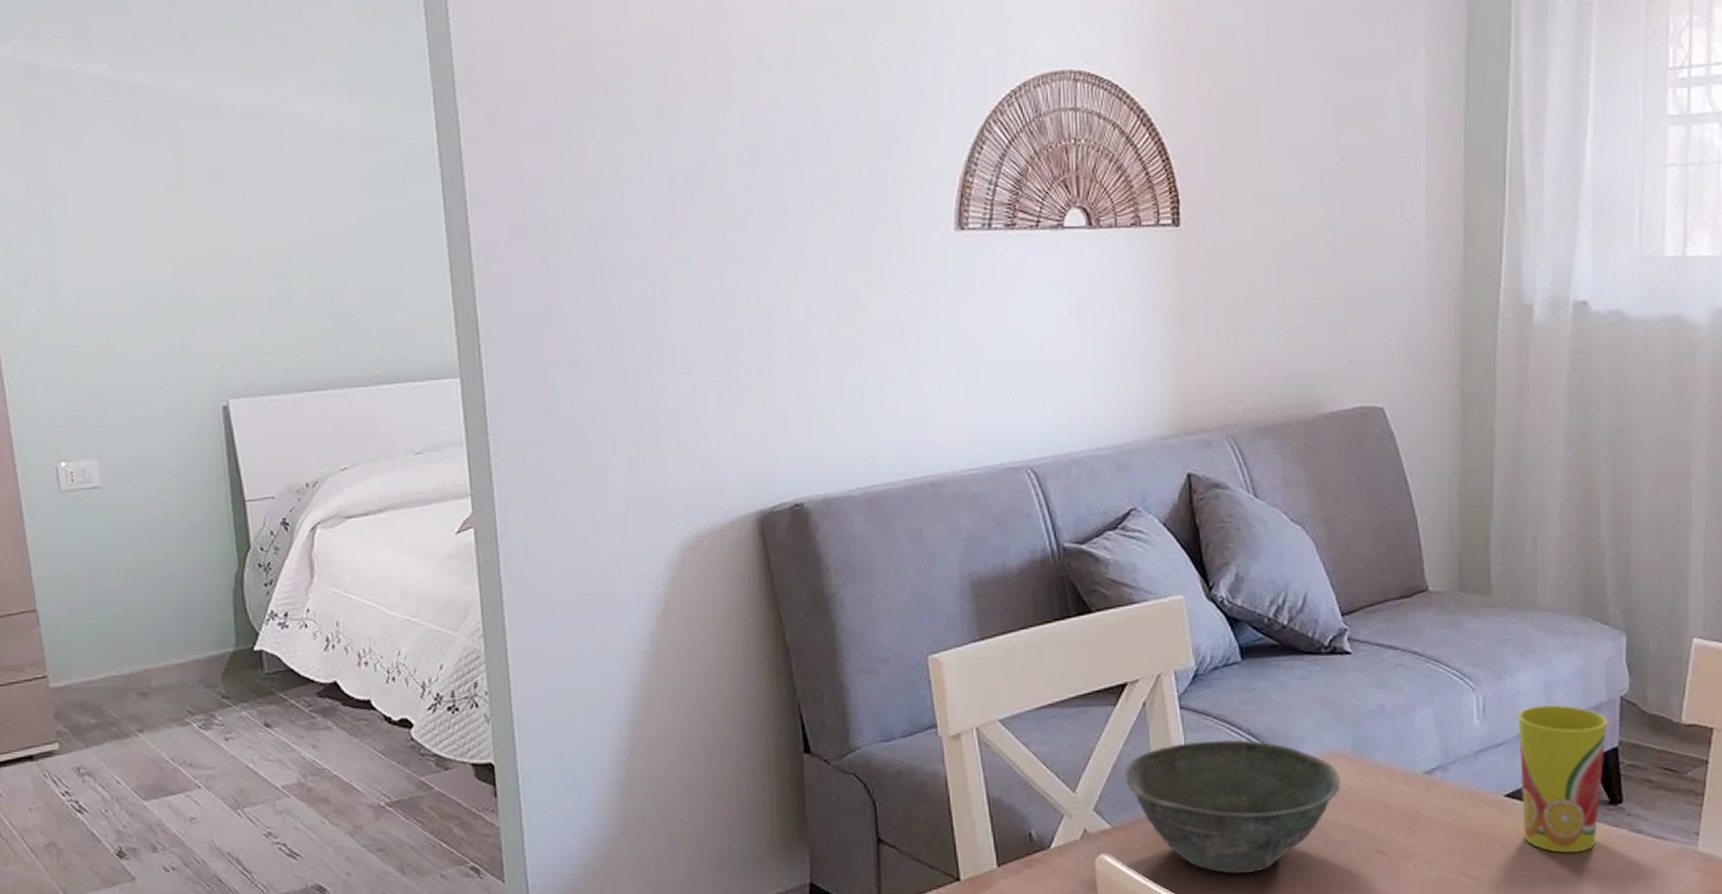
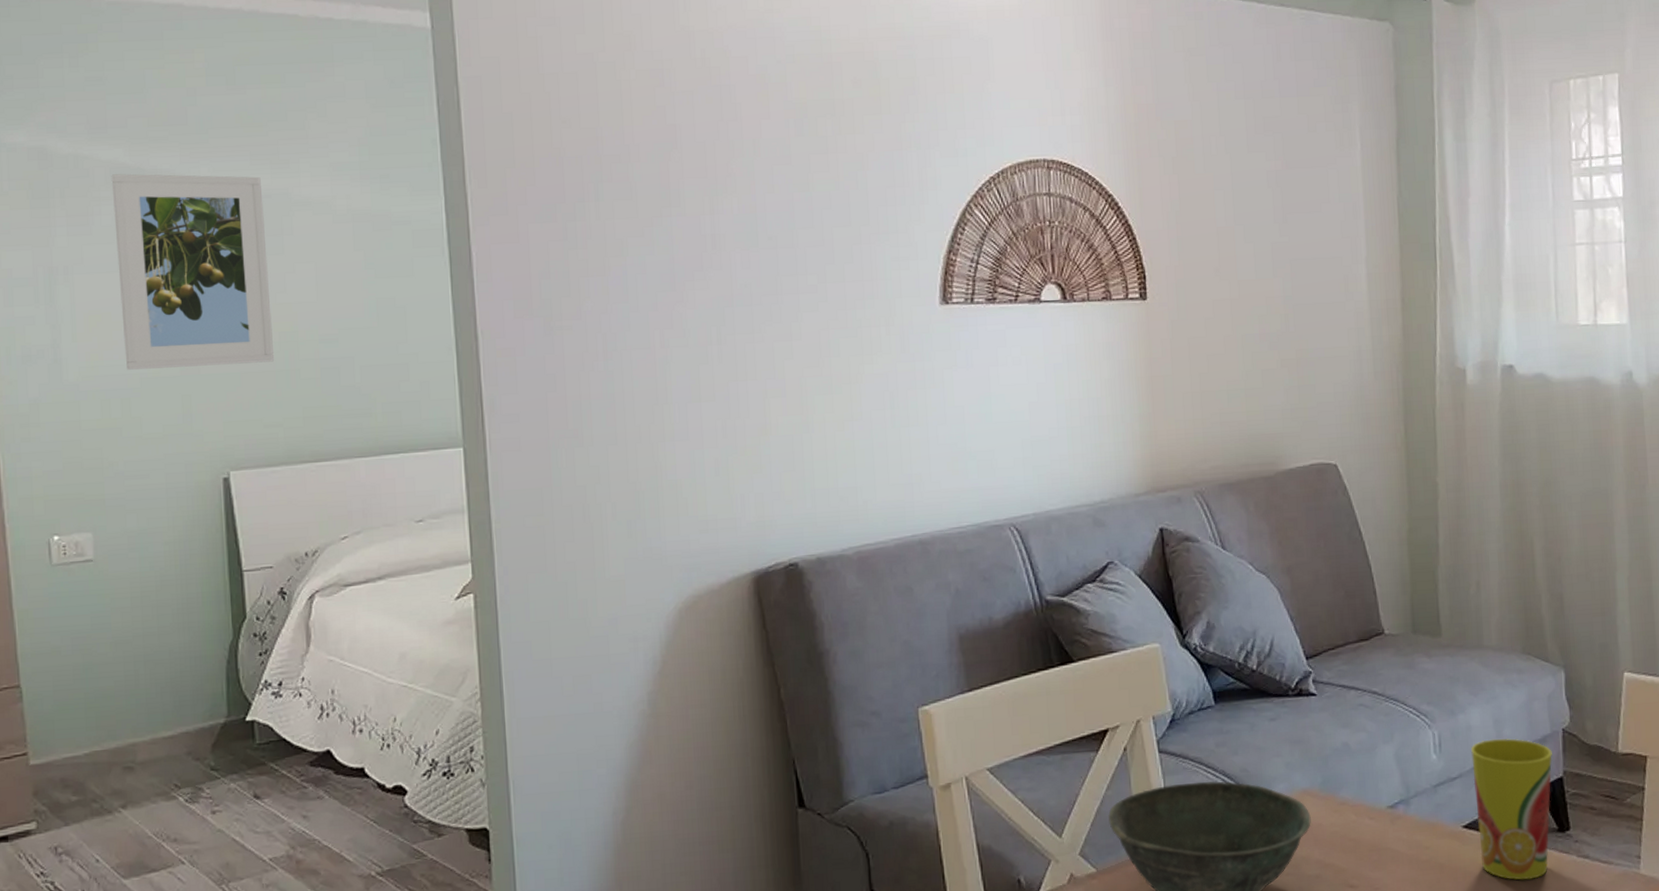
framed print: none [98,89,268,294] -> present [111,174,274,370]

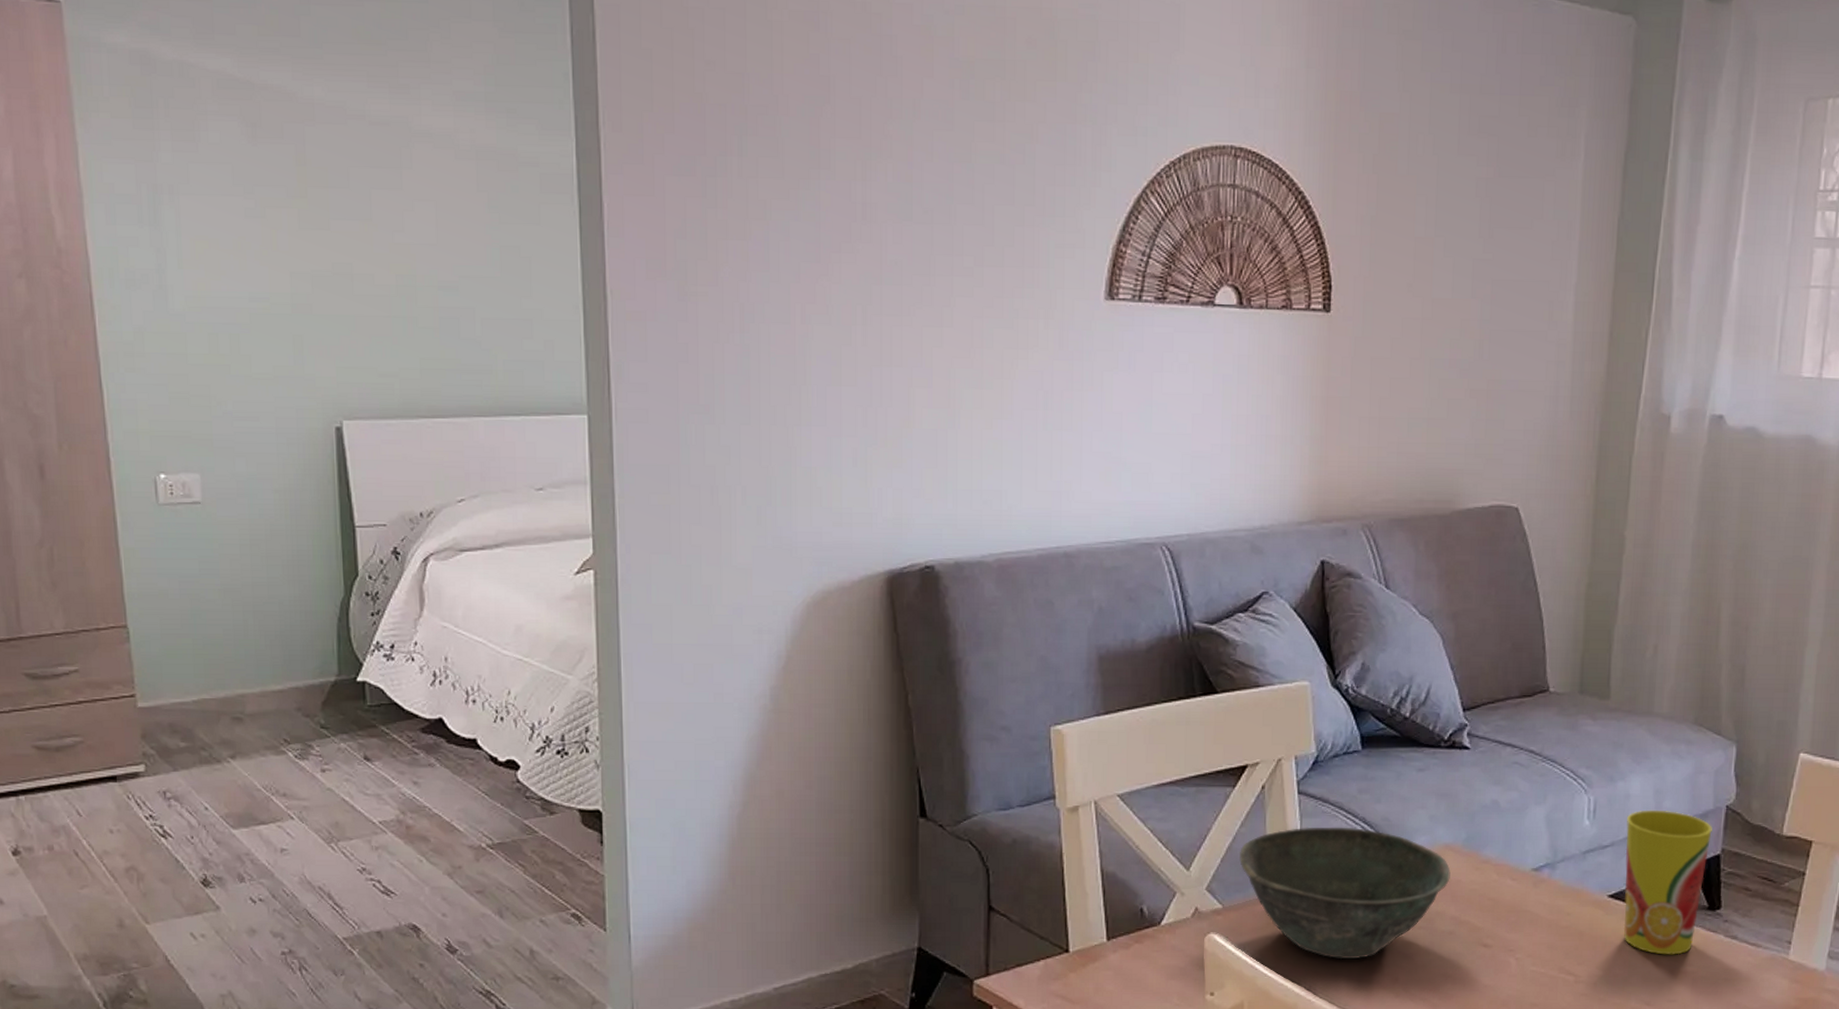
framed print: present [111,174,274,370] -> none [218,86,390,307]

